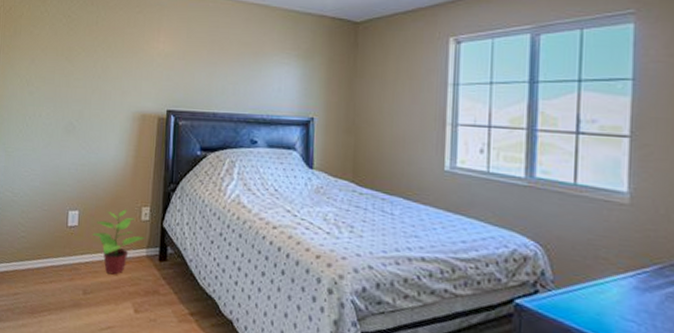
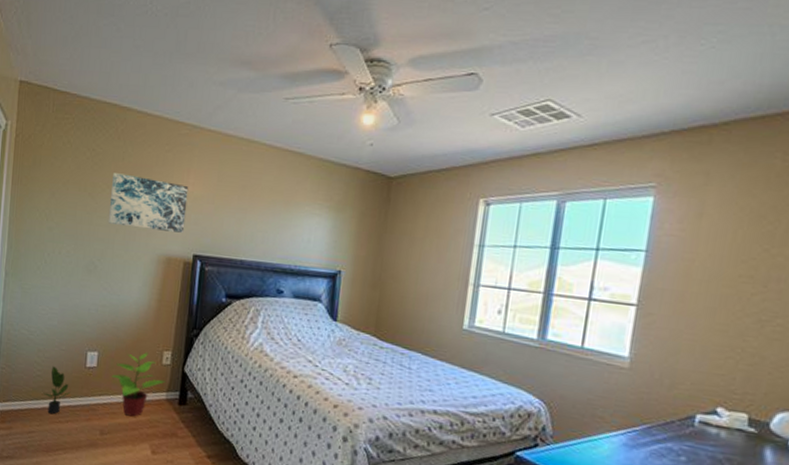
potted plant: none [27,227,54,275] -> present [43,366,71,415]
wall art: none [85,37,160,90] -> present [109,173,189,233]

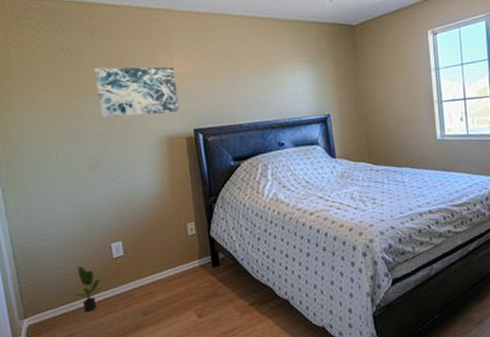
potted plant: present [111,352,165,417] -> none [141,229,195,291]

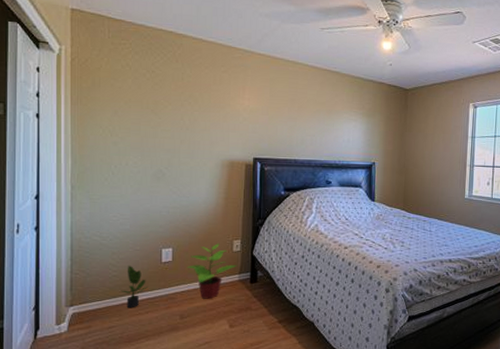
wall art: present [94,66,180,118] -> none [173,91,245,140]
potted plant: none [141,229,195,291] -> present [187,243,237,299]

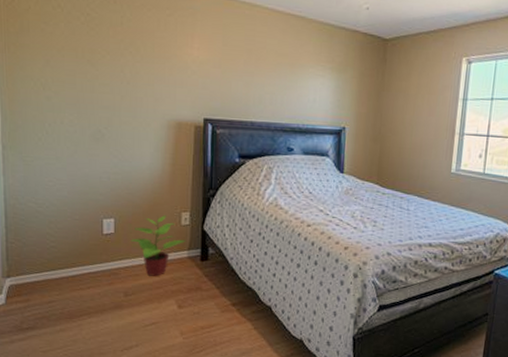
potted plant: present [120,266,149,308] -> none [59,236,90,283]

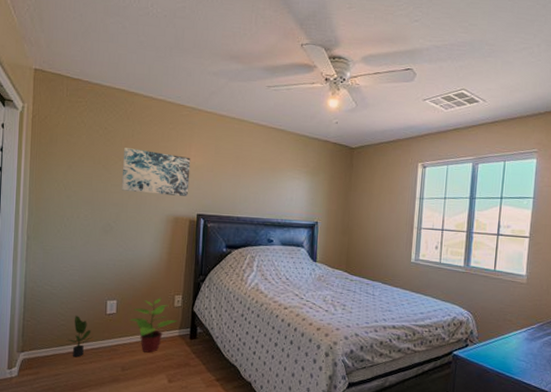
potted plant: none [59,236,90,283] -> present [67,316,93,358]
wall art: none [112,38,194,98] -> present [122,148,191,196]

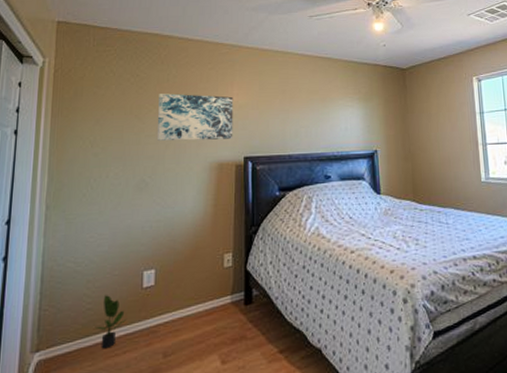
potted plant: present [130,298,178,353] -> none [171,259,229,330]

